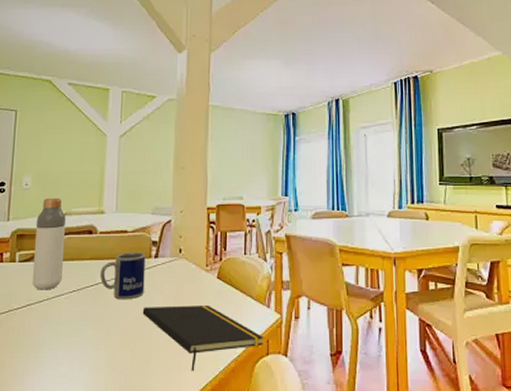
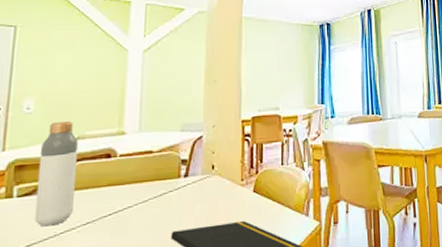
mug: present [100,252,146,300] -> none [120,172,174,227]

